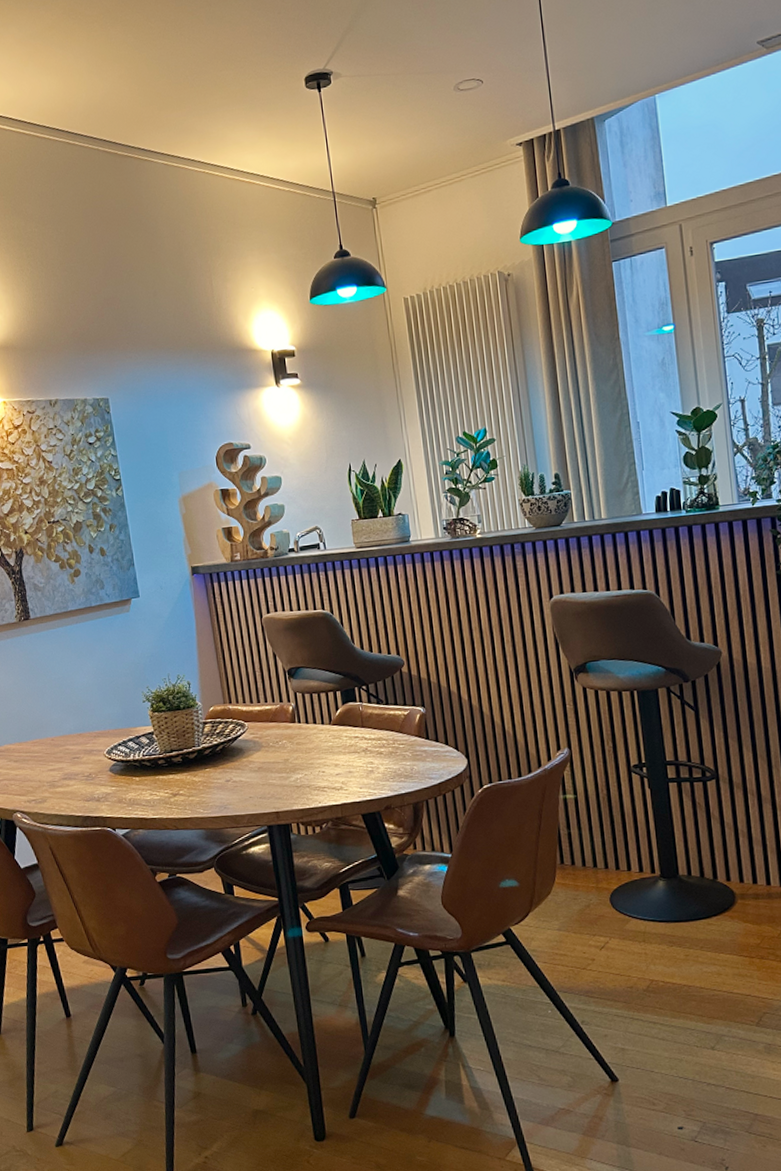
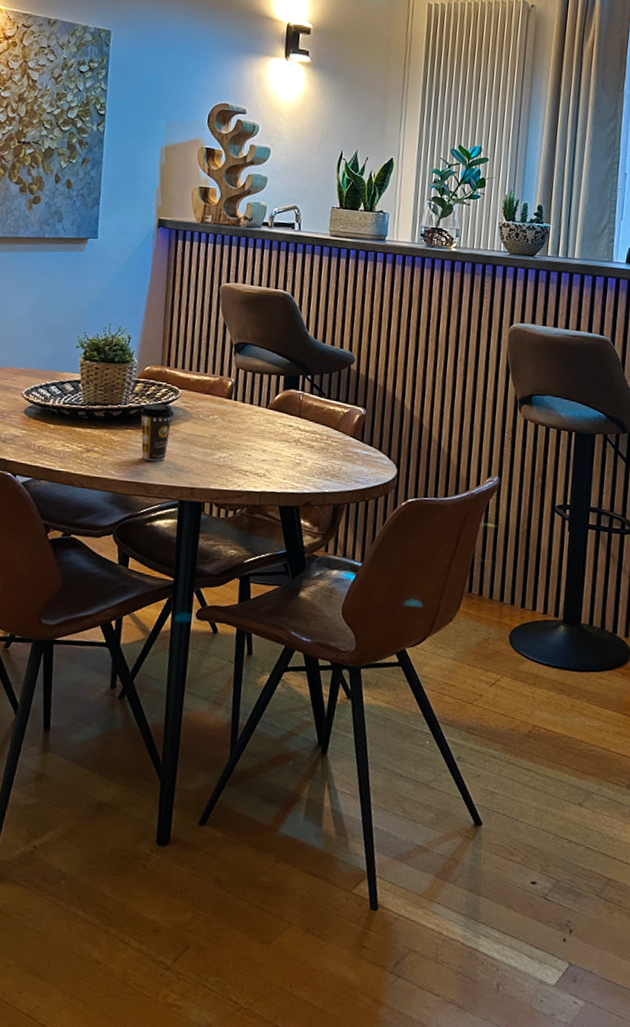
coffee cup: none [213,739,247,794] -> present [139,403,175,461]

